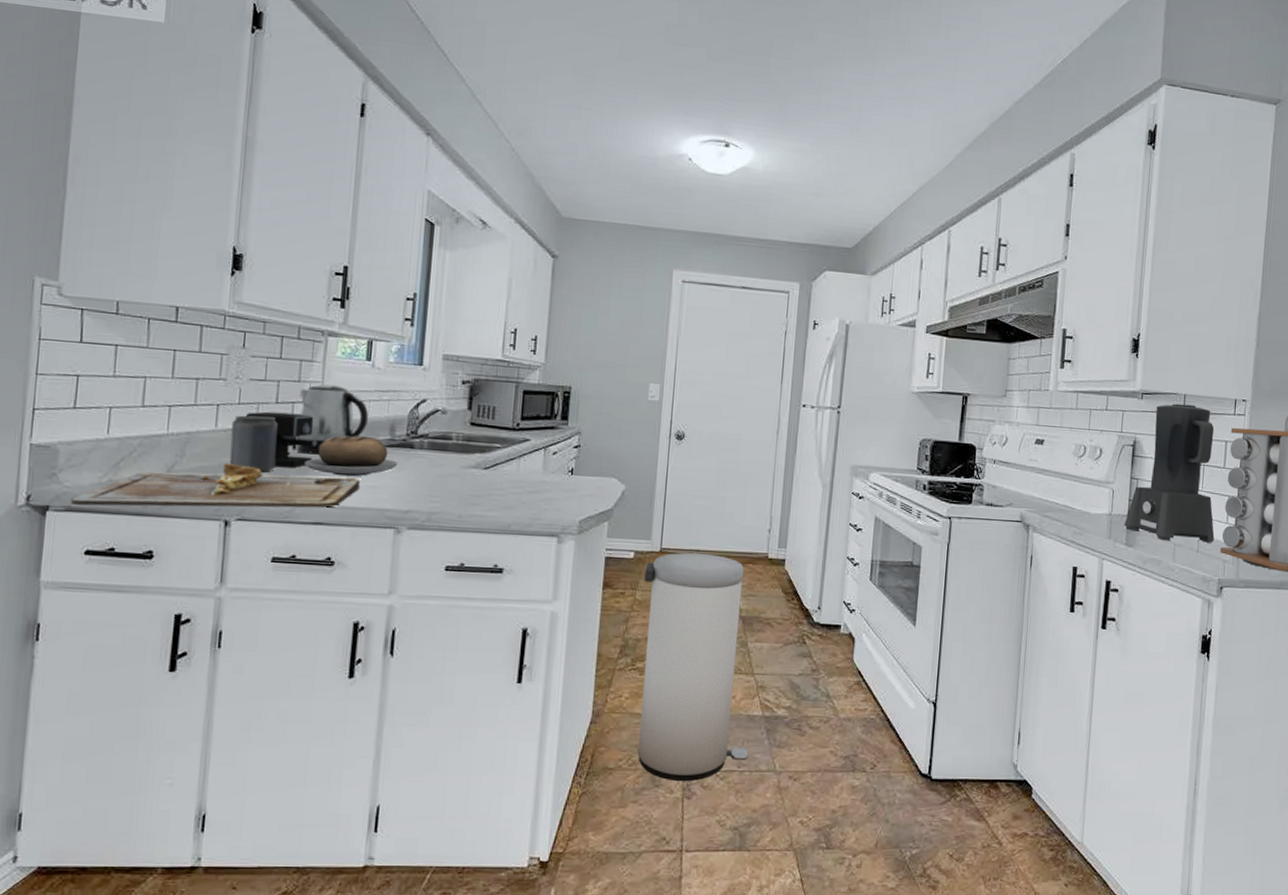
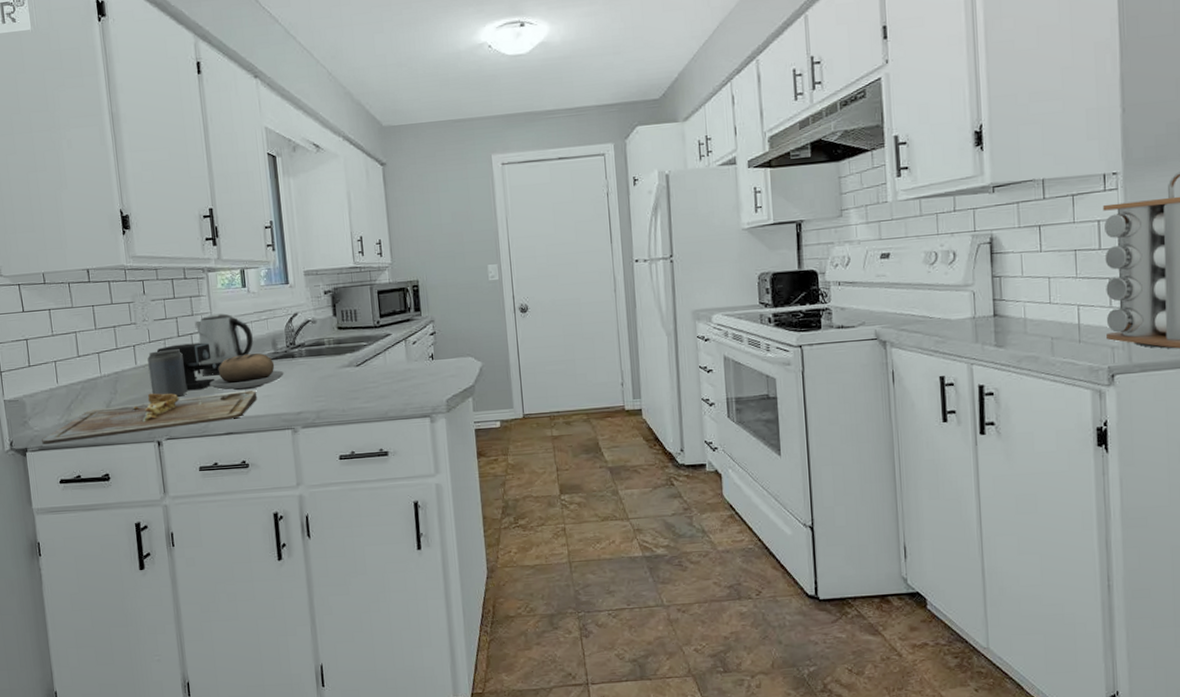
pedal bin: present [637,552,749,781] -> none [512,413,636,622]
blender: present [1124,403,1215,543] -> none [991,188,1098,335]

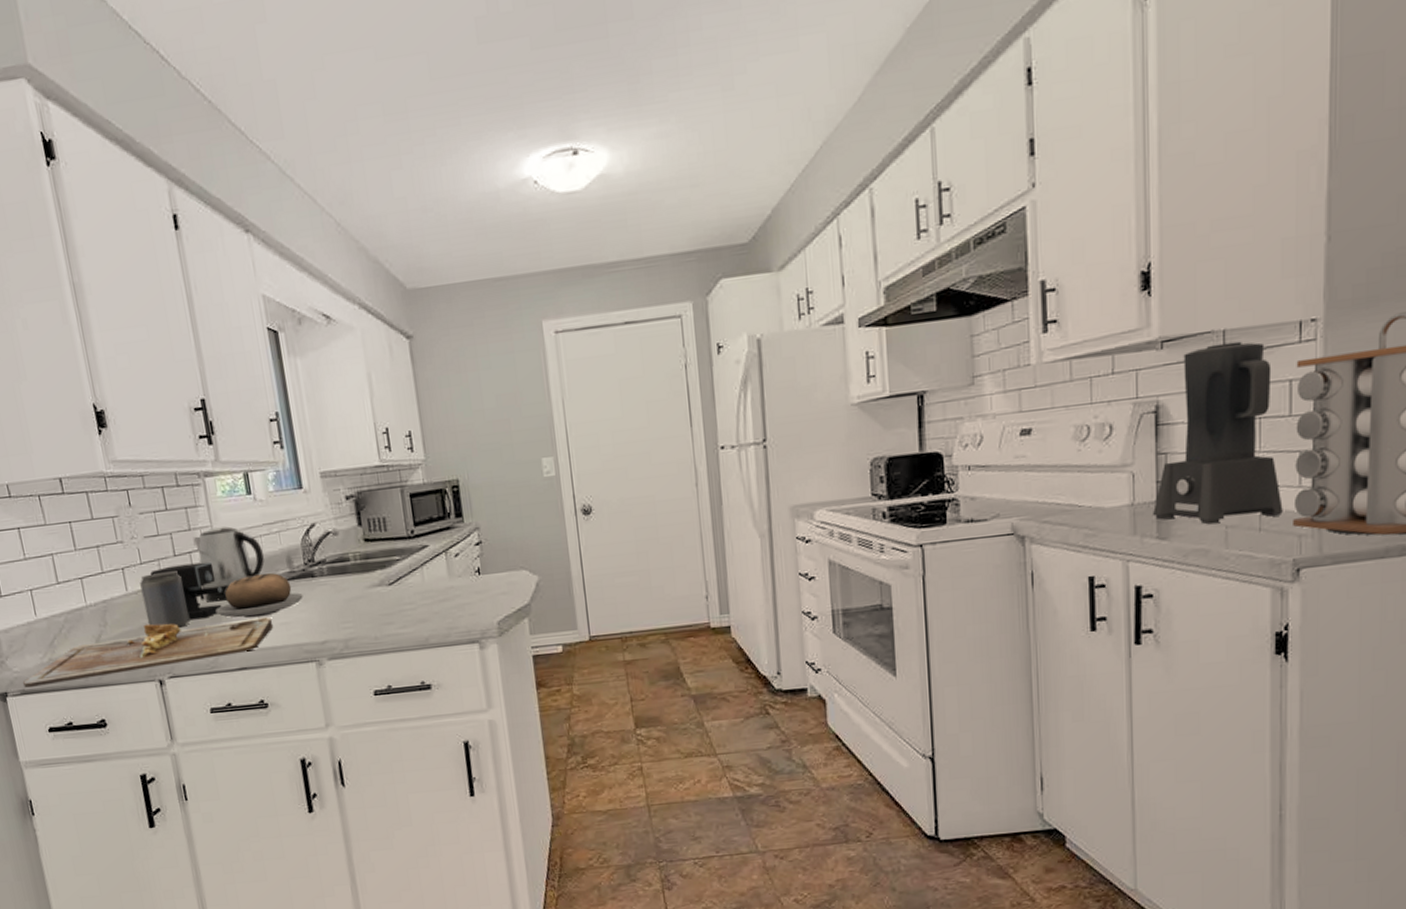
blender: none [991,188,1098,335] -> present [1153,341,1283,524]

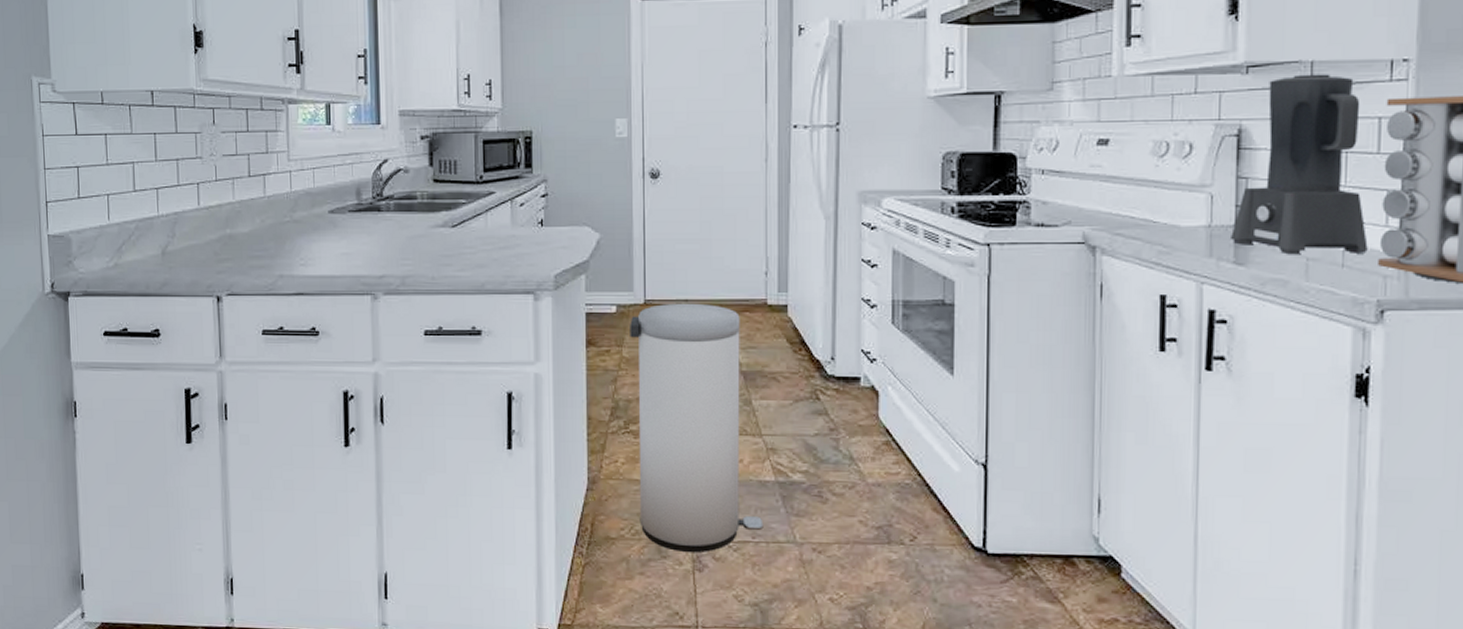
cutting board: present [22,617,274,688] -> none [86,239,335,289]
soda can: present [140,571,191,628] -> none [212,191,255,246]
coffee maker: present [150,561,222,620] -> none [224,185,290,241]
kettle: present [193,526,265,602] -> none [269,153,334,225]
bread: present [215,572,303,618] -> none [281,202,367,245]
pedal bin: none [577,633,726,874] -> present [630,303,764,552]

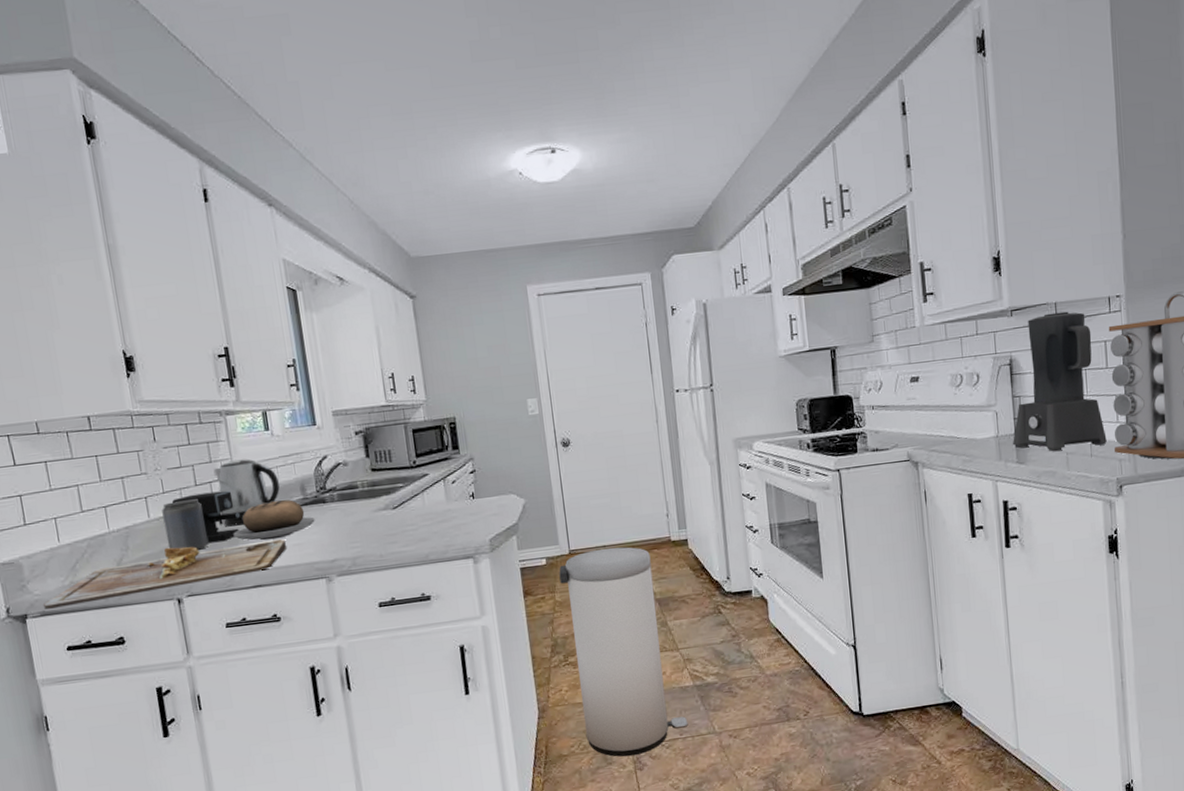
cutting board: none [86,239,335,289] -> present [42,539,287,609]
soda can: none [212,191,255,246] -> present [162,499,209,550]
coffee maker: none [224,185,290,241] -> present [172,490,240,543]
kettle: none [269,153,334,225] -> present [213,459,280,527]
bread: none [281,202,367,245] -> present [233,499,315,541]

